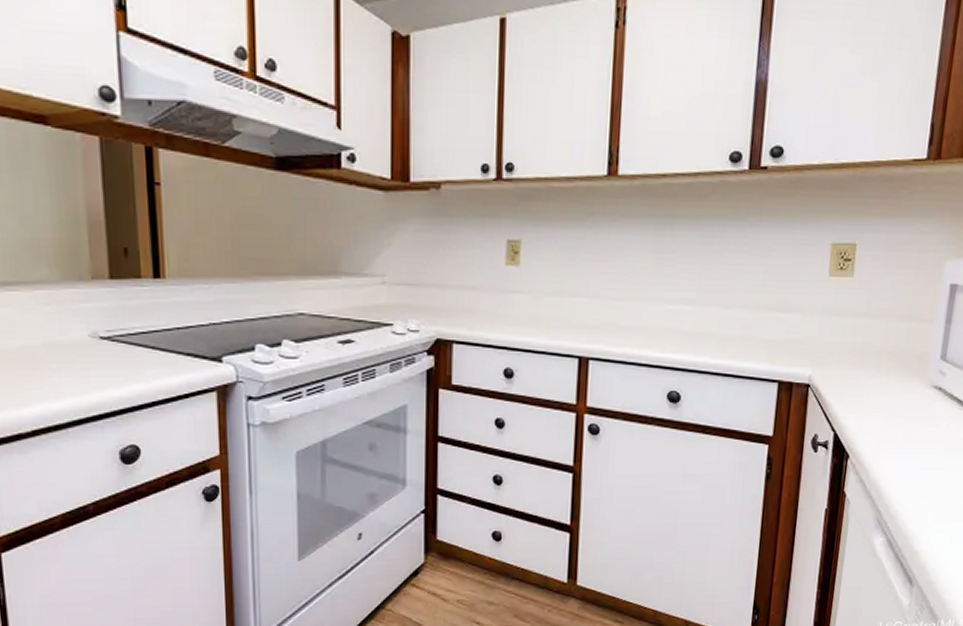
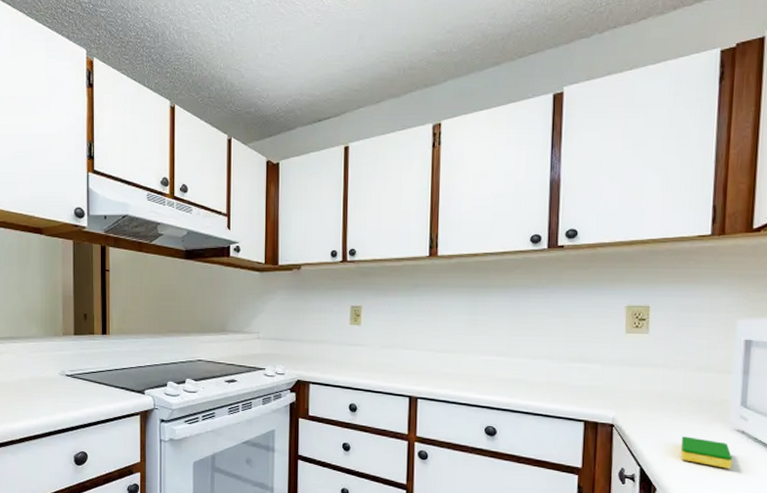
dish sponge: none [876,395,927,430] -> present [680,436,732,469]

